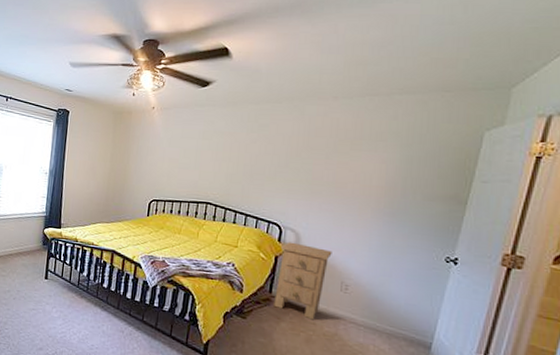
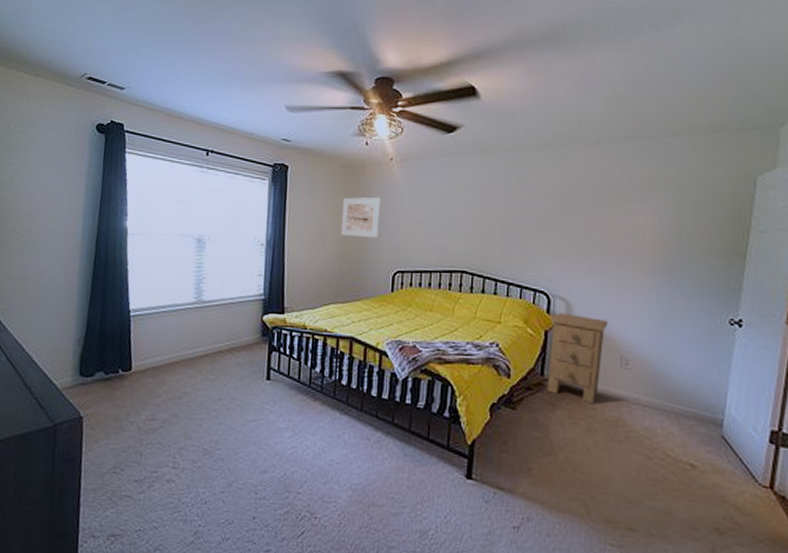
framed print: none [109,138,142,172] -> present [341,197,380,239]

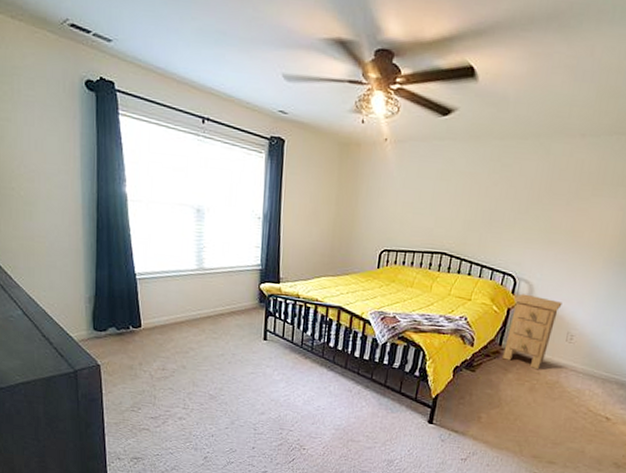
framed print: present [341,197,380,239] -> none [334,176,373,218]

